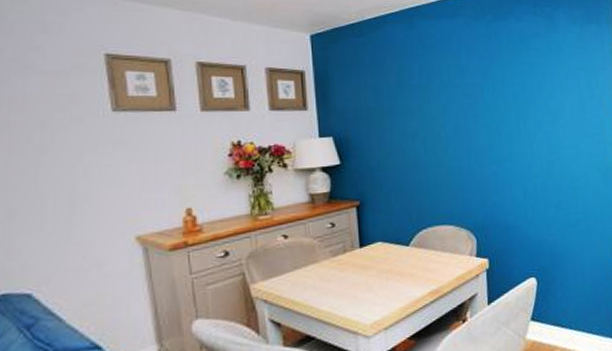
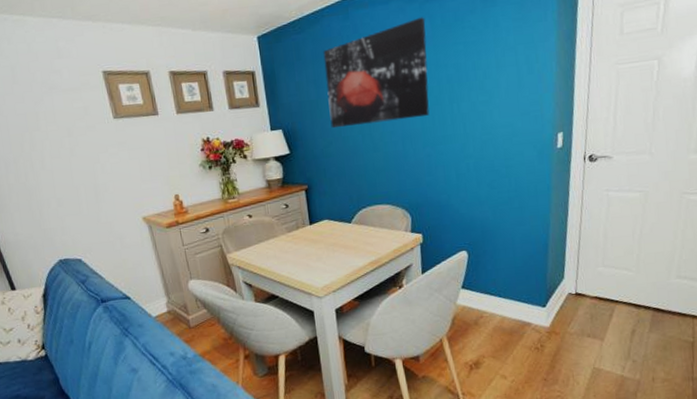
wall art: none [384,35,496,138] -> present [323,17,430,128]

